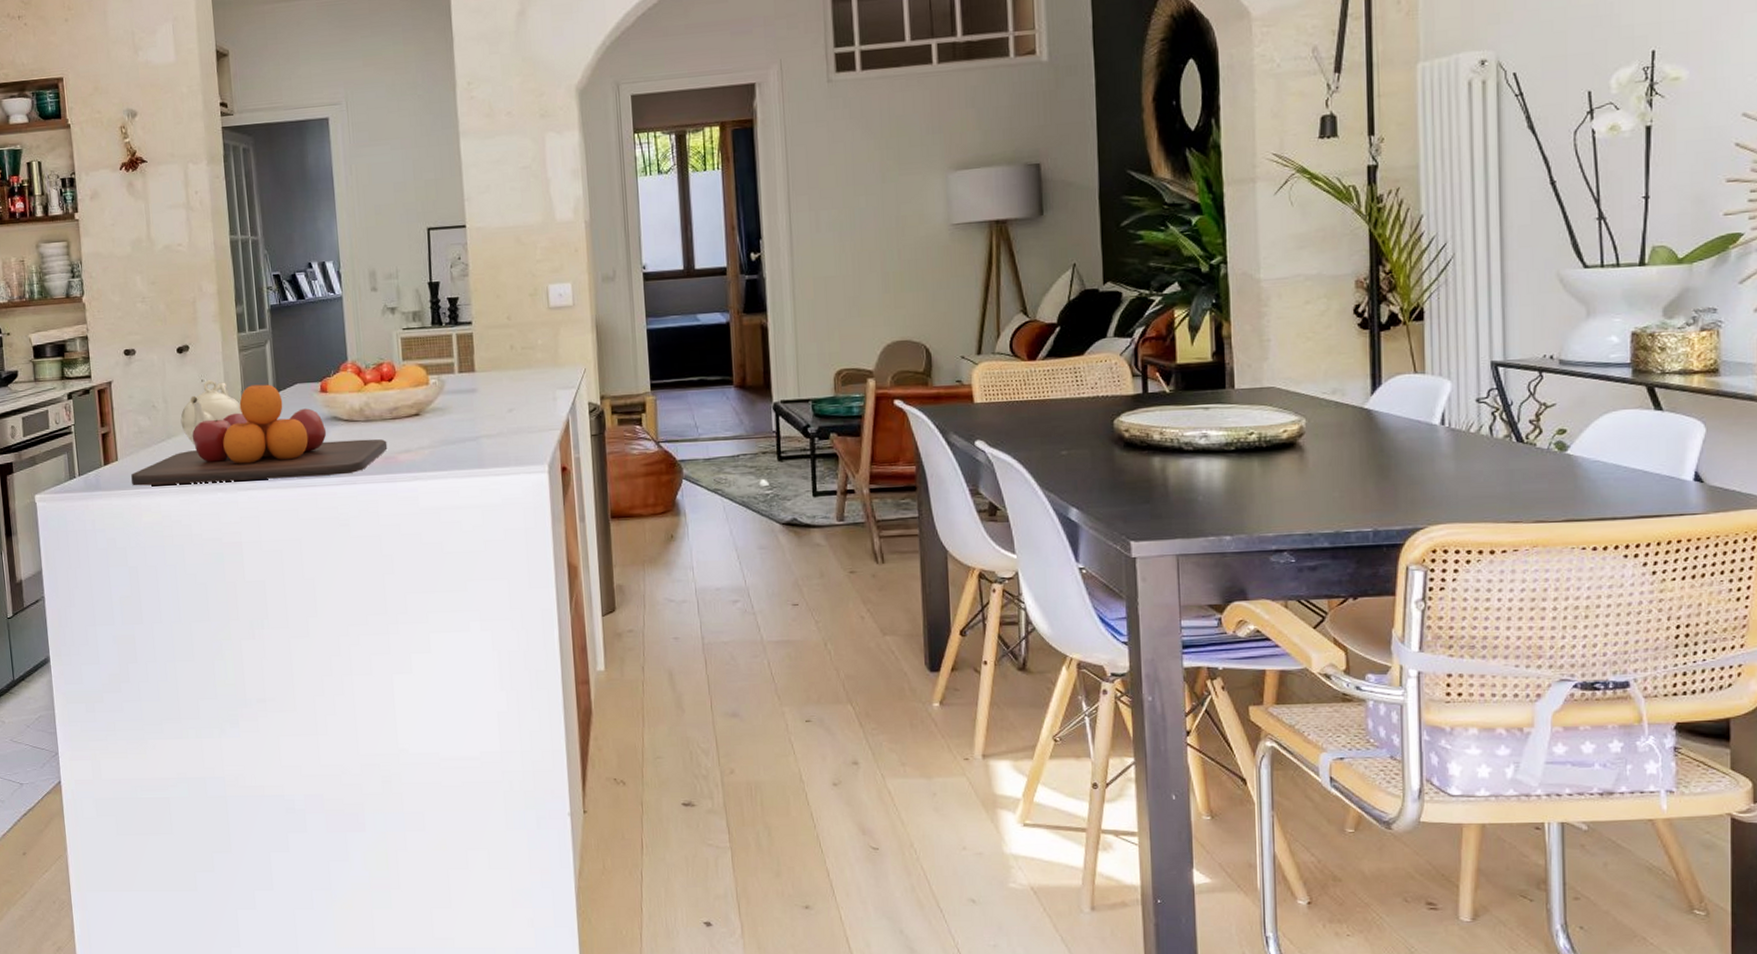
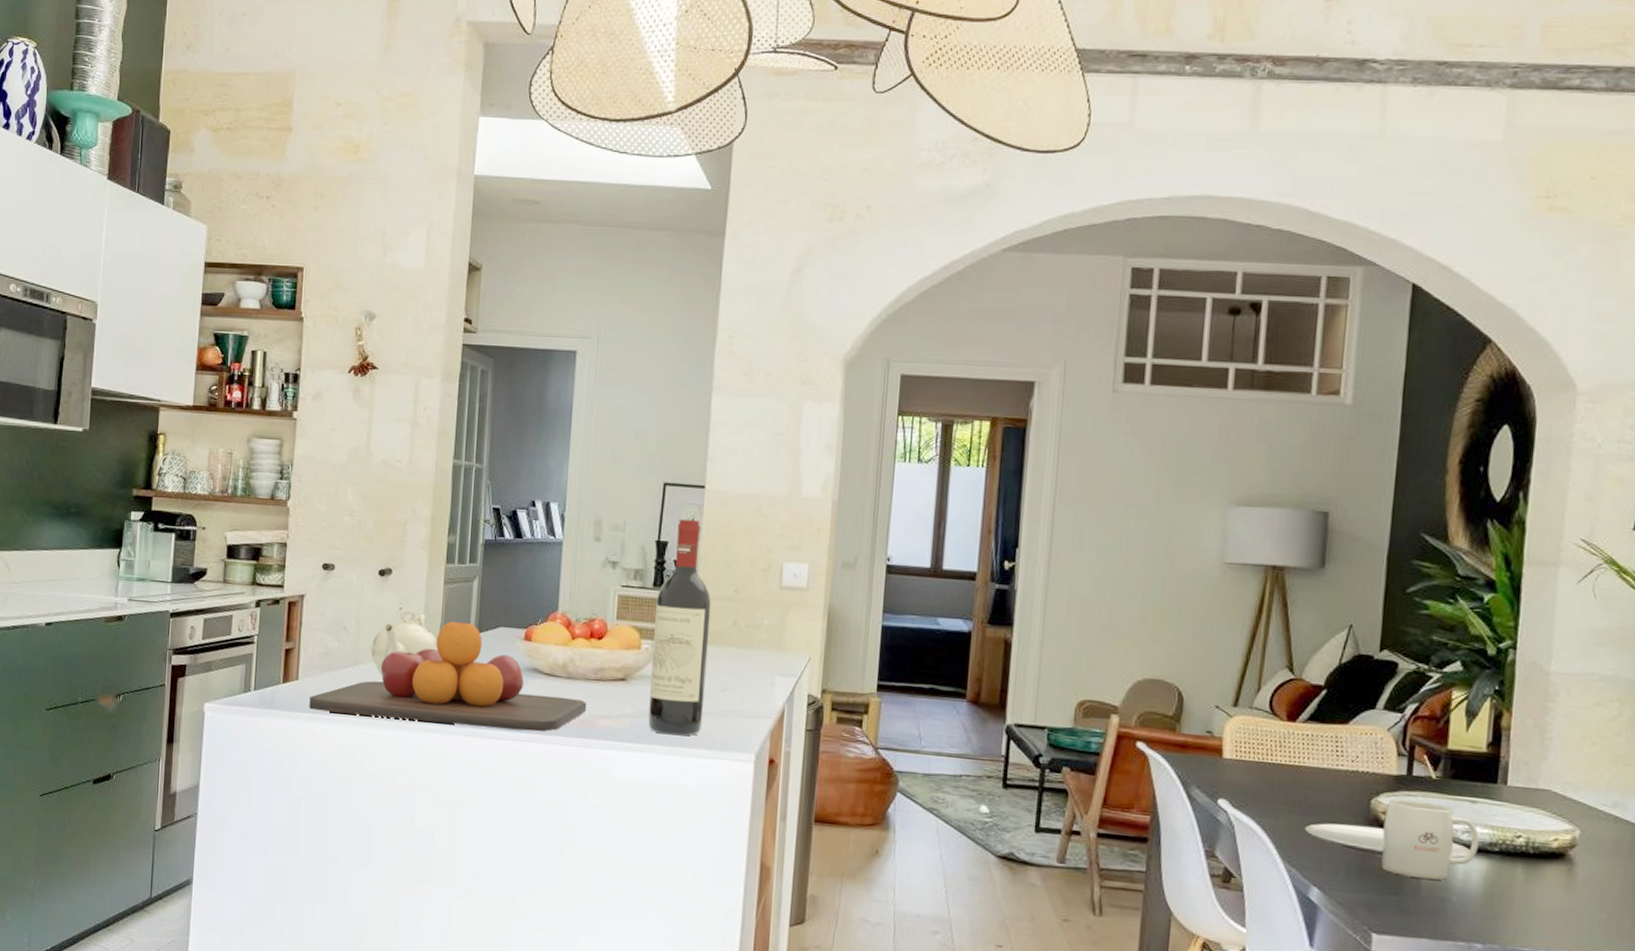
wine bottle: none [436,258,496,459] -> present [648,519,711,736]
plate: none [1057,444,1210,472] -> present [1305,823,1471,859]
mug: none [1127,414,1217,485] -> present [1381,798,1480,880]

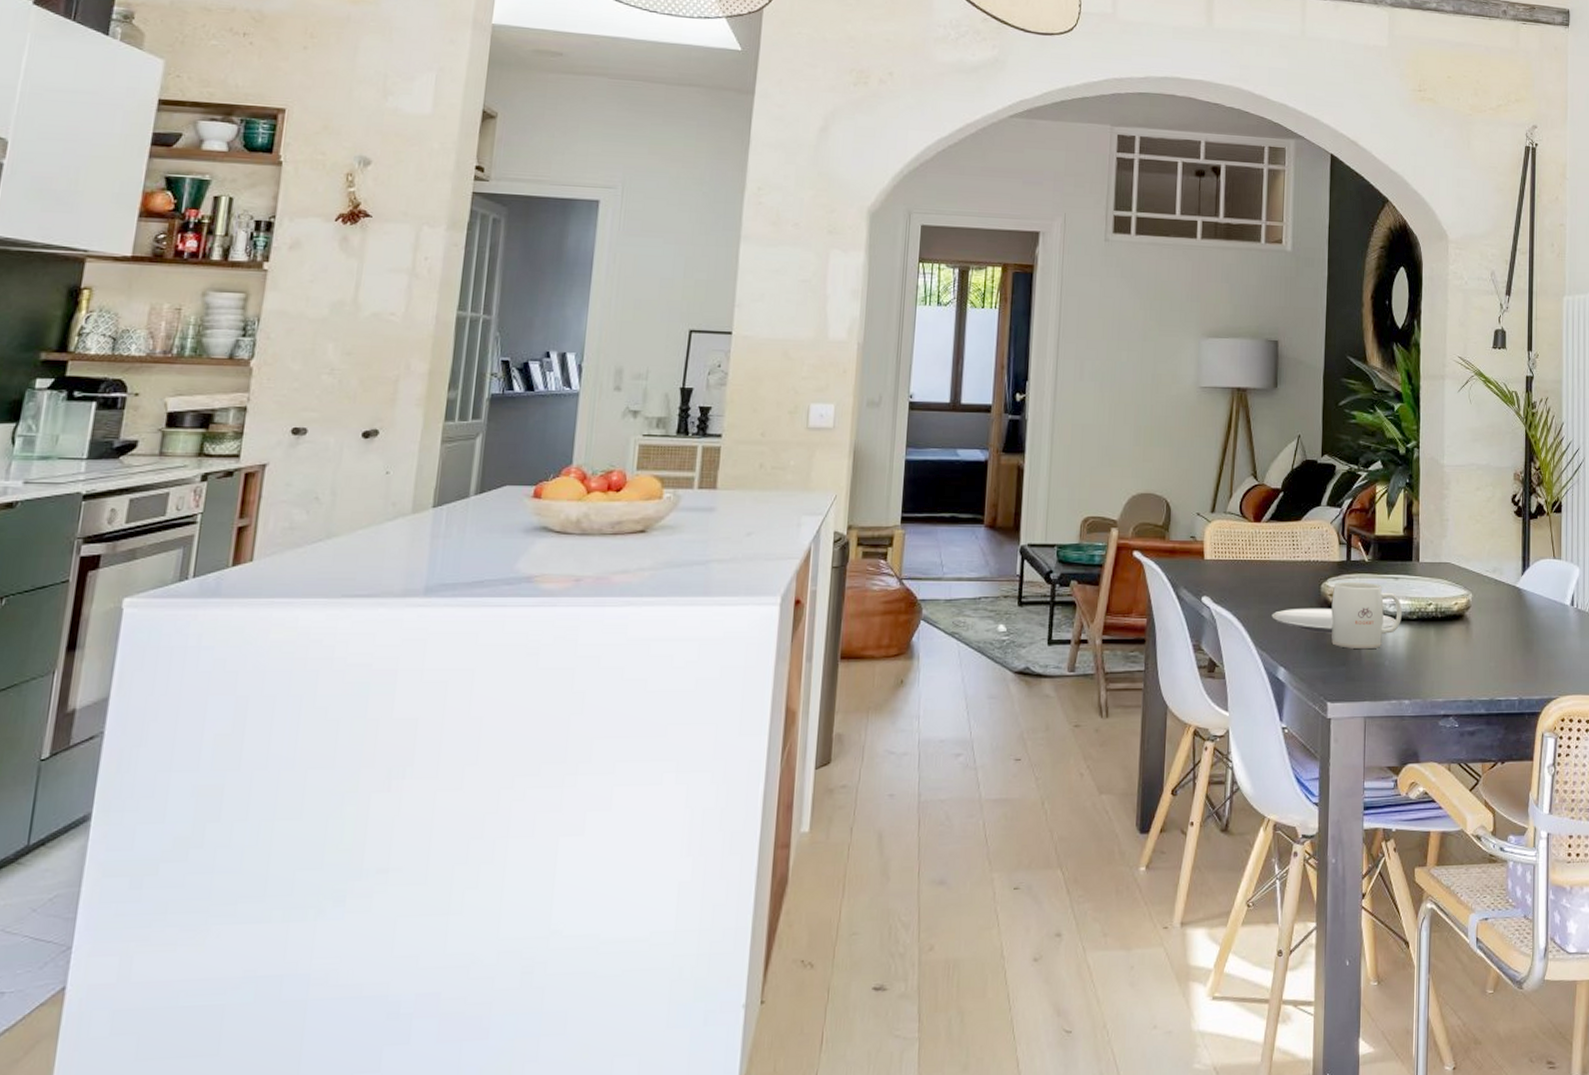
chopping board: present [309,621,587,732] -> none [265,483,602,595]
teapot: present [371,608,438,676] -> none [348,471,431,549]
wine bottle: present [648,519,711,736] -> none [669,366,737,585]

